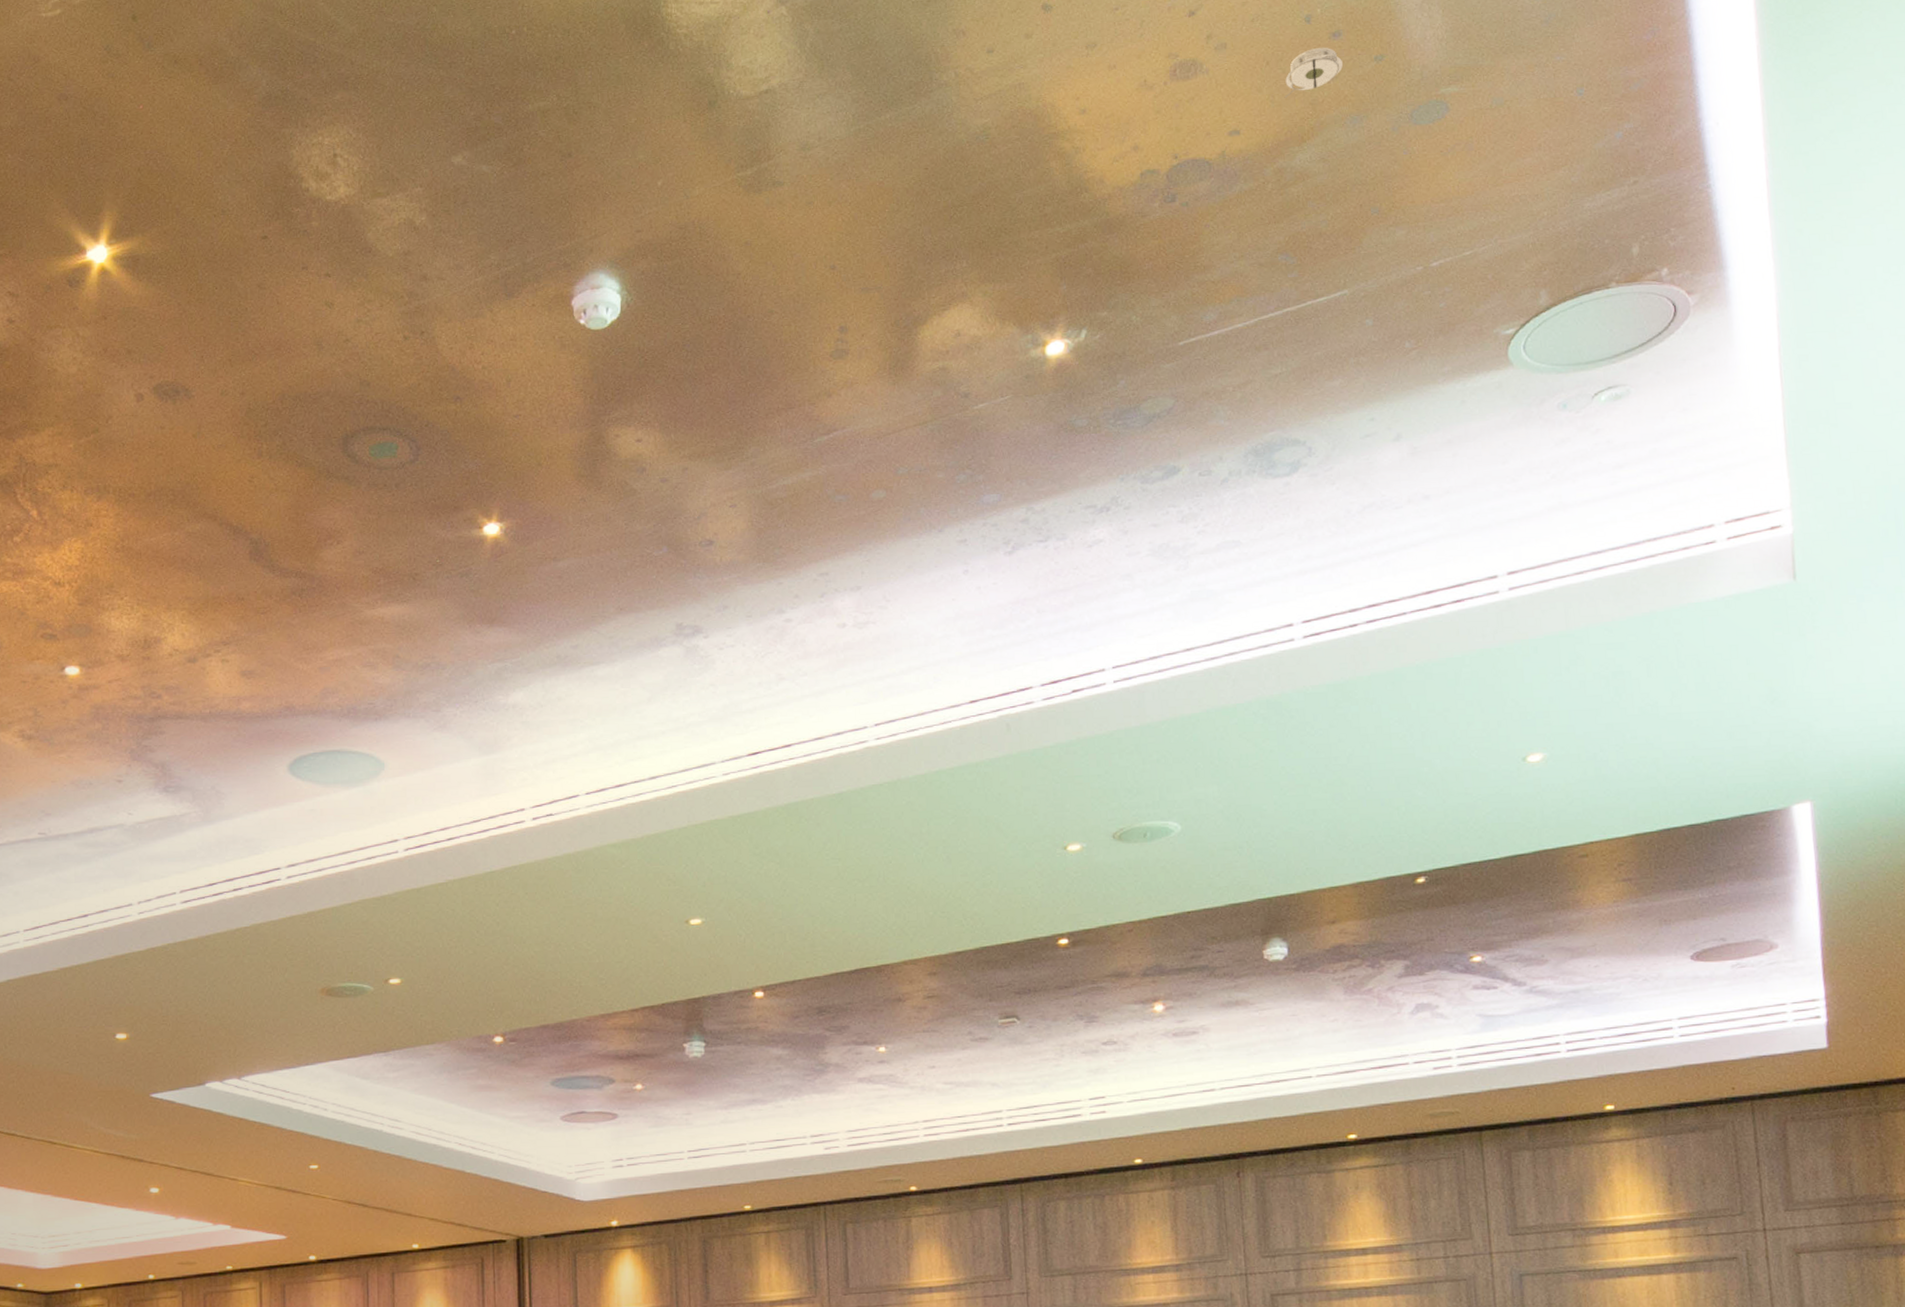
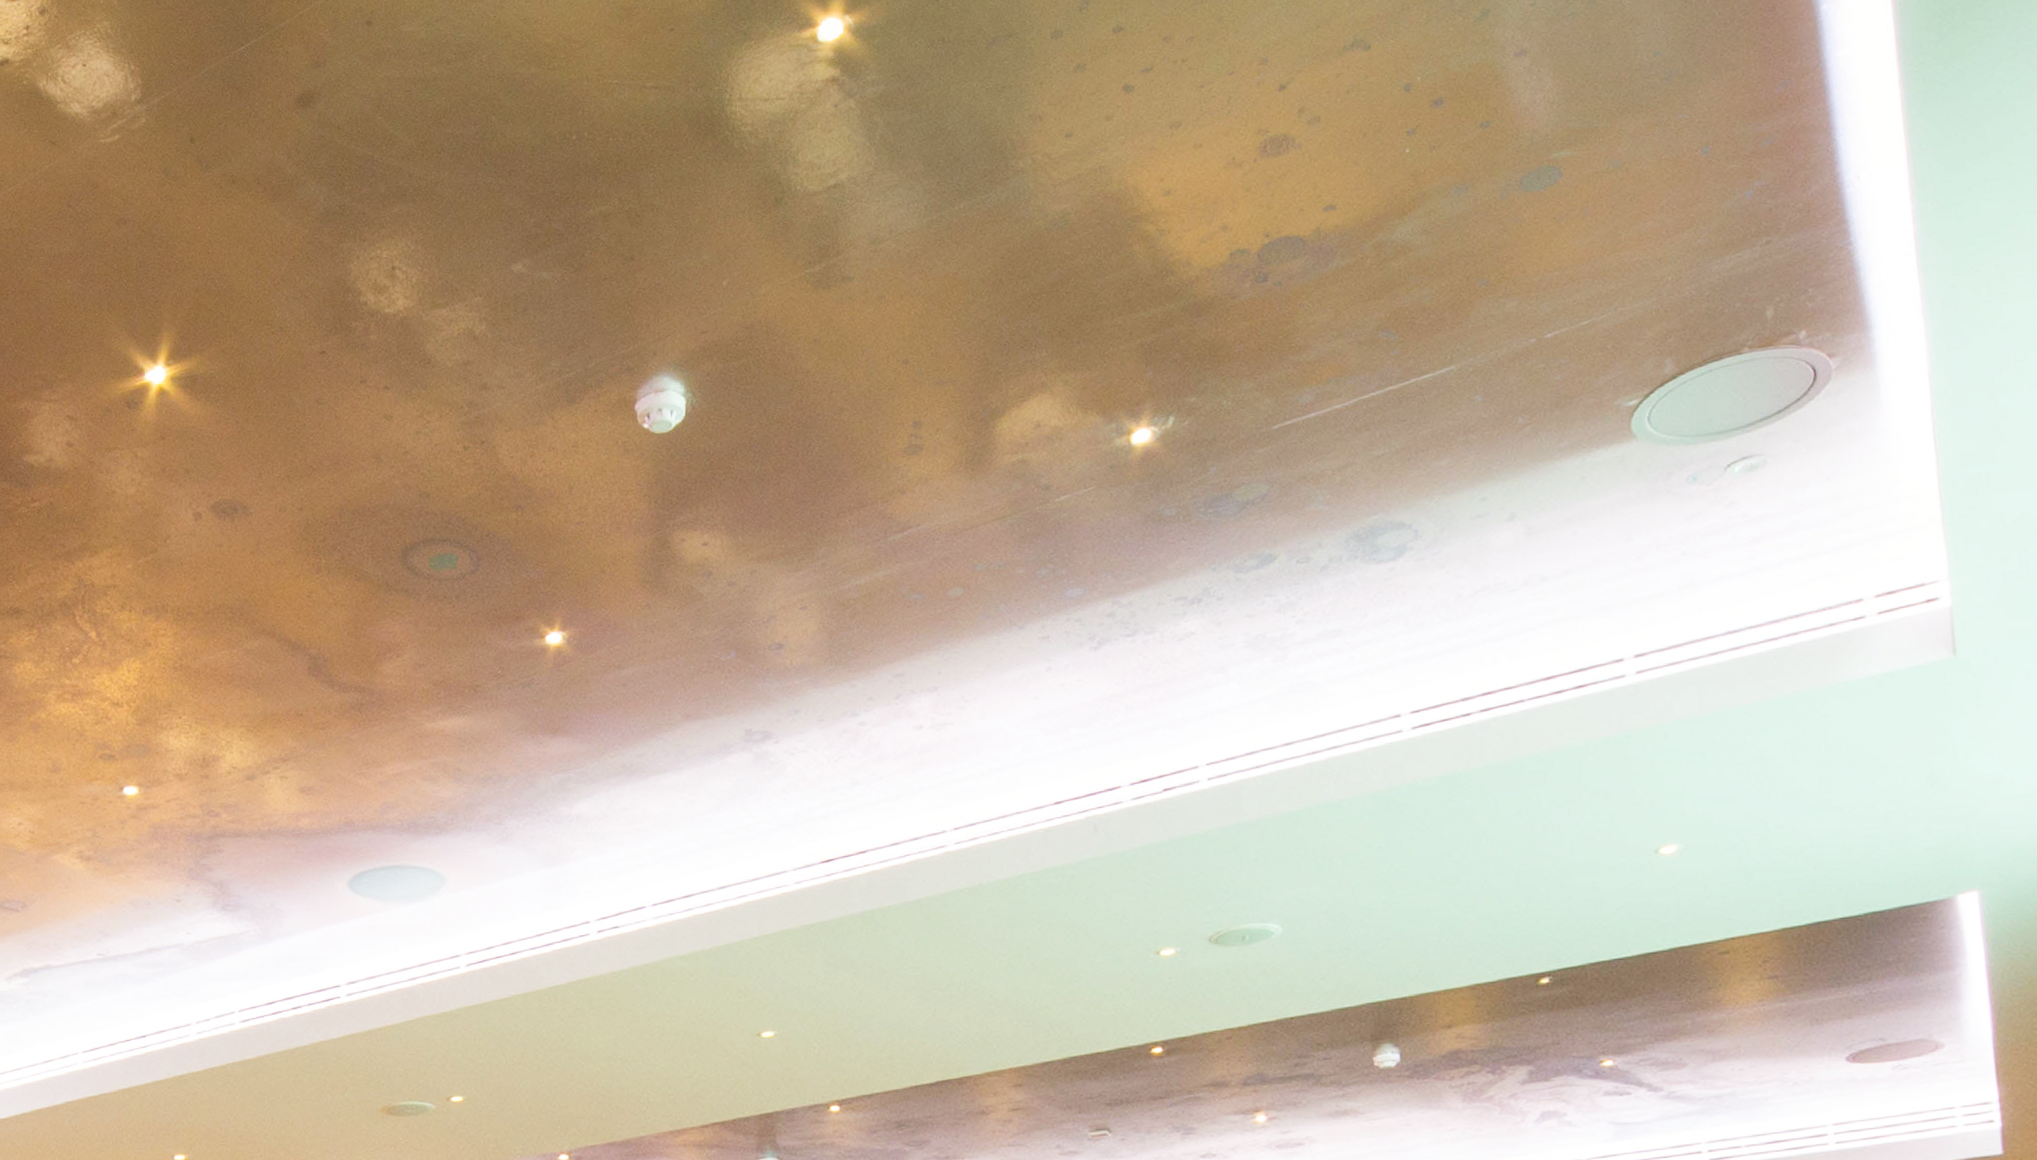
smoke detector: present [1284,47,1344,98] -> none [1383,115,1447,170]

